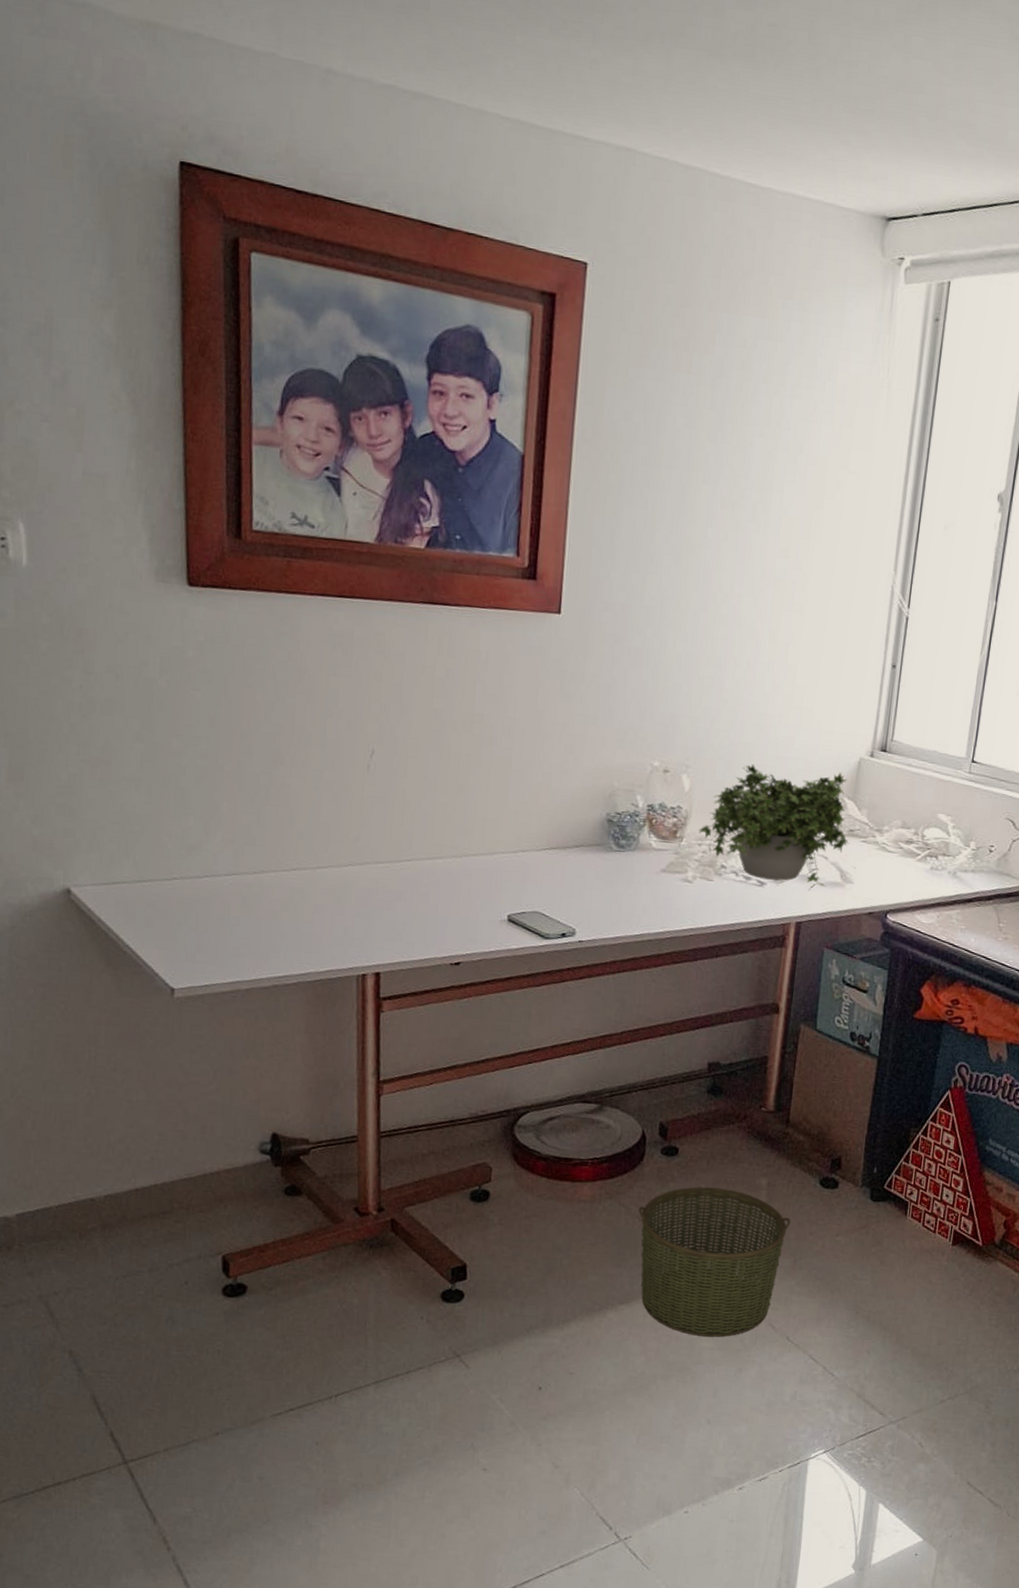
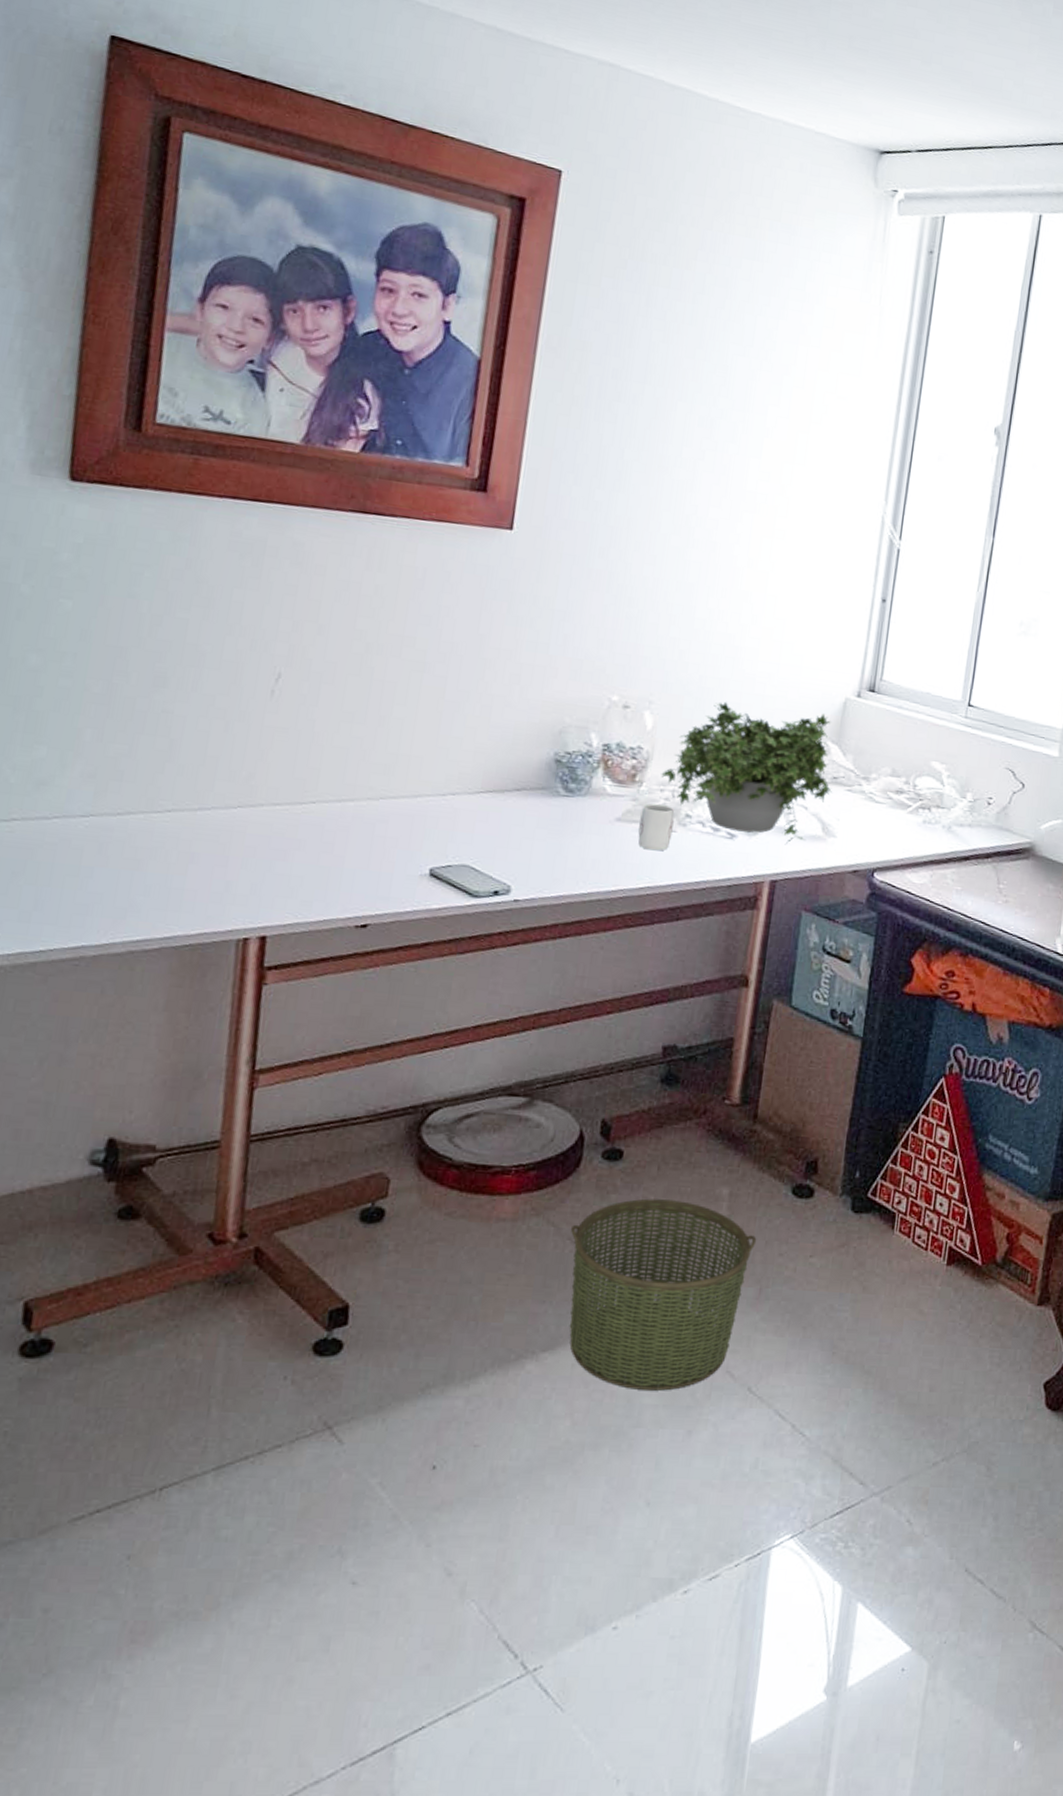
mug: none [680,856,712,898] -> present [638,803,675,851]

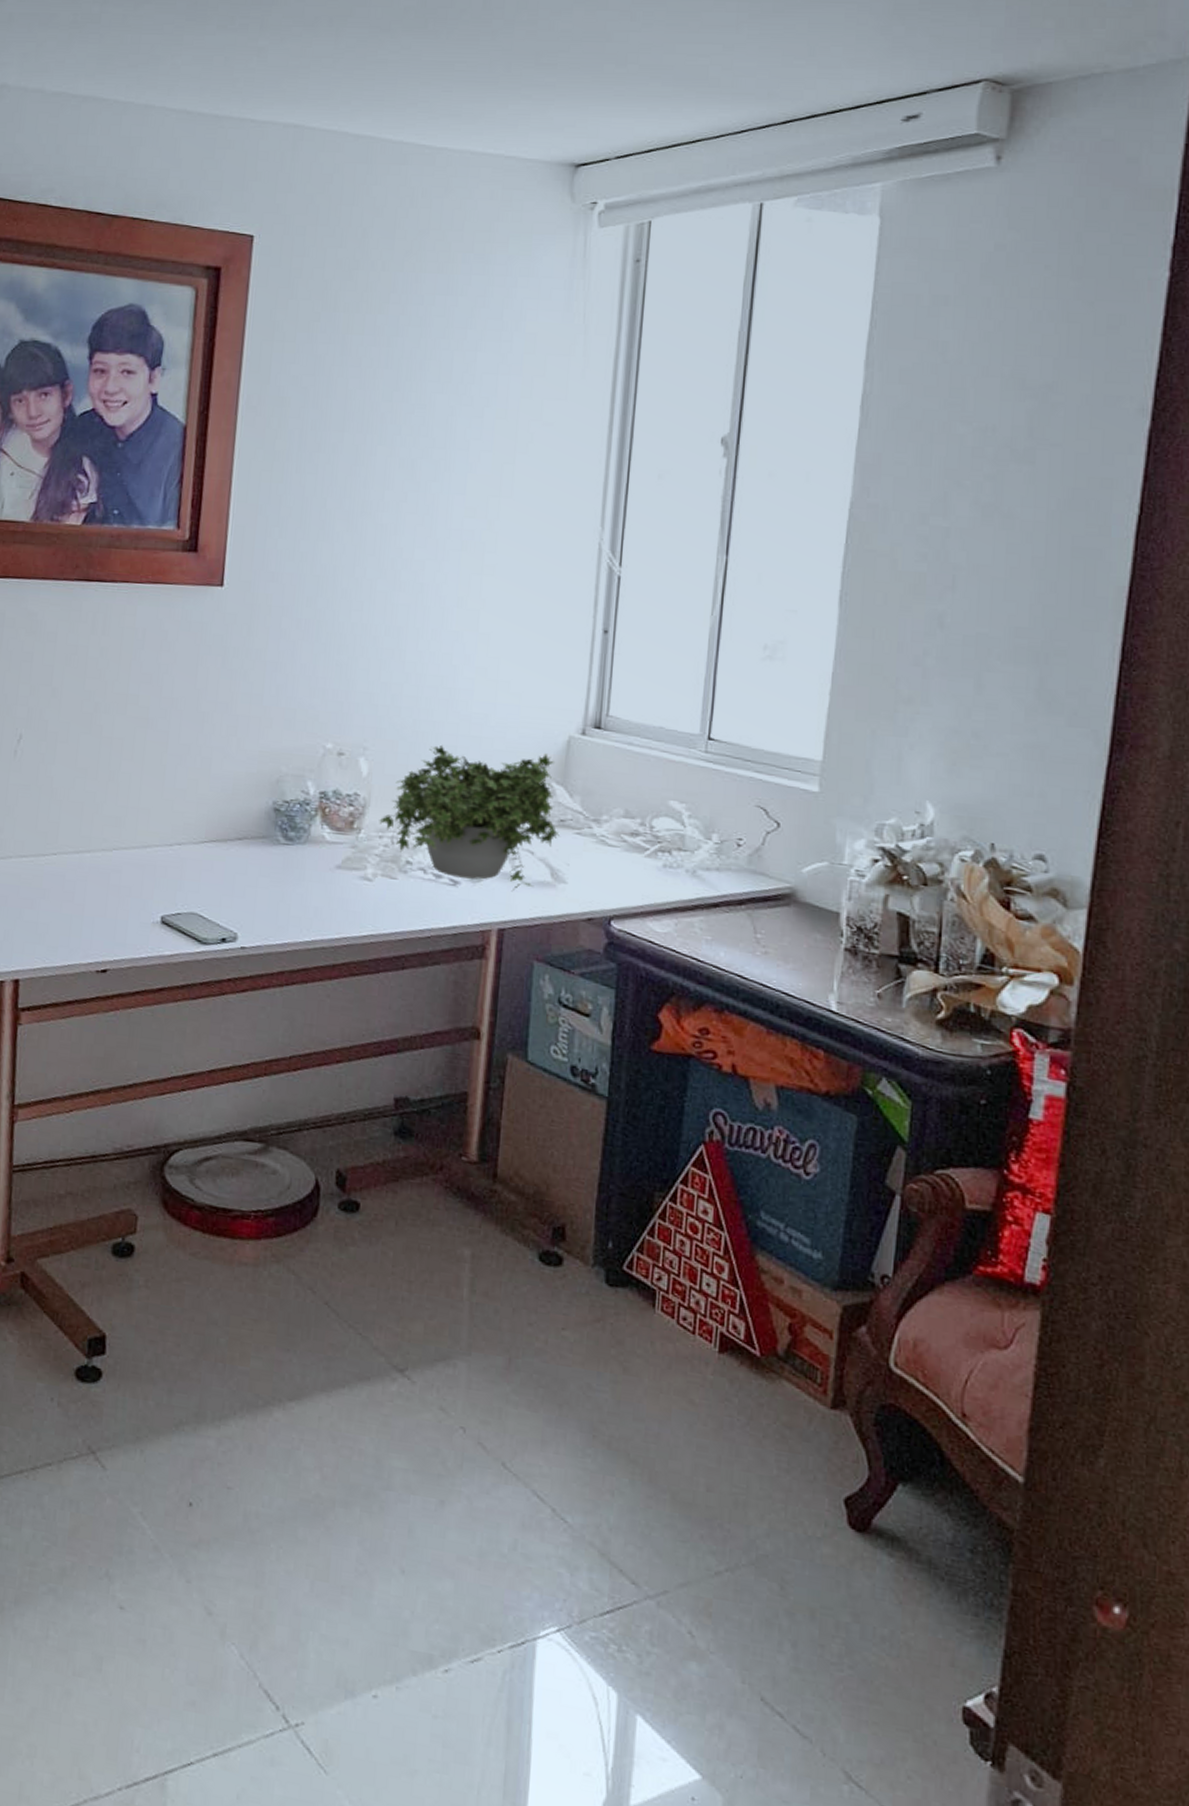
basket: present [569,1198,757,1391] -> none [311,1253,503,1456]
mug: present [638,803,675,851] -> none [359,850,395,899]

